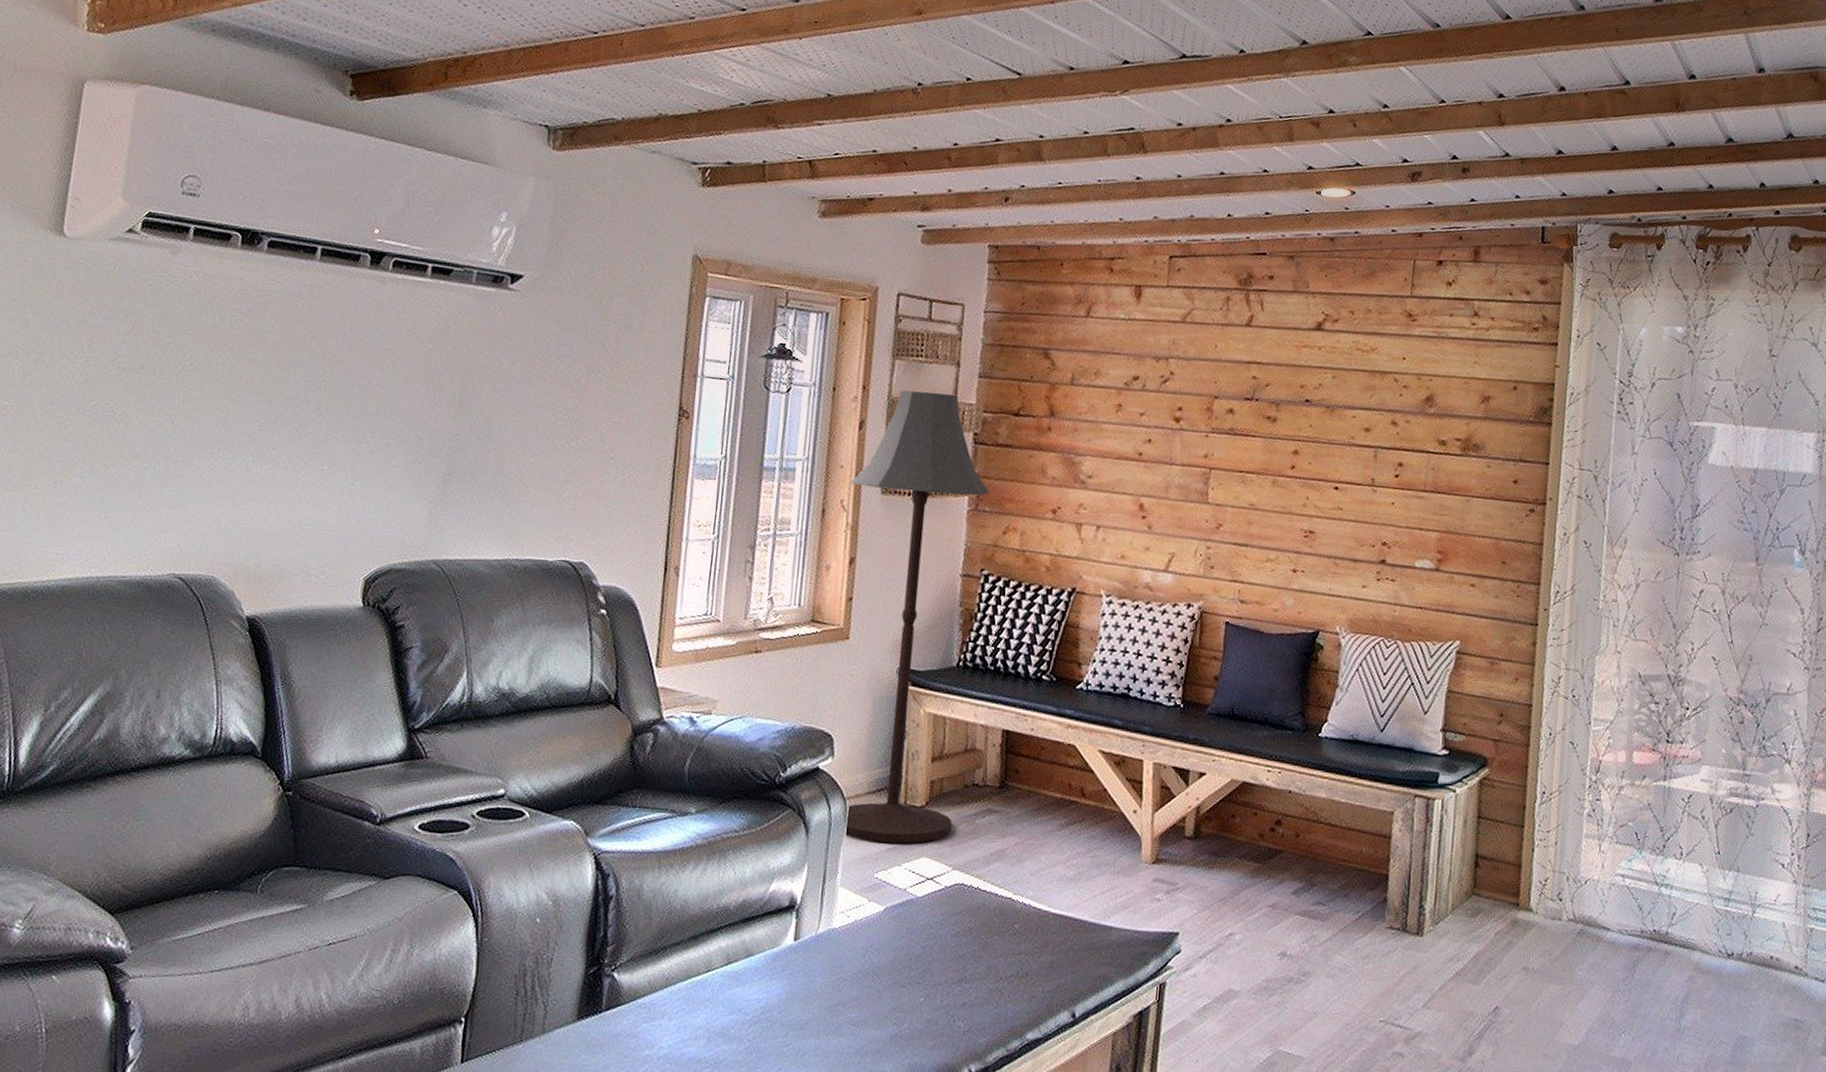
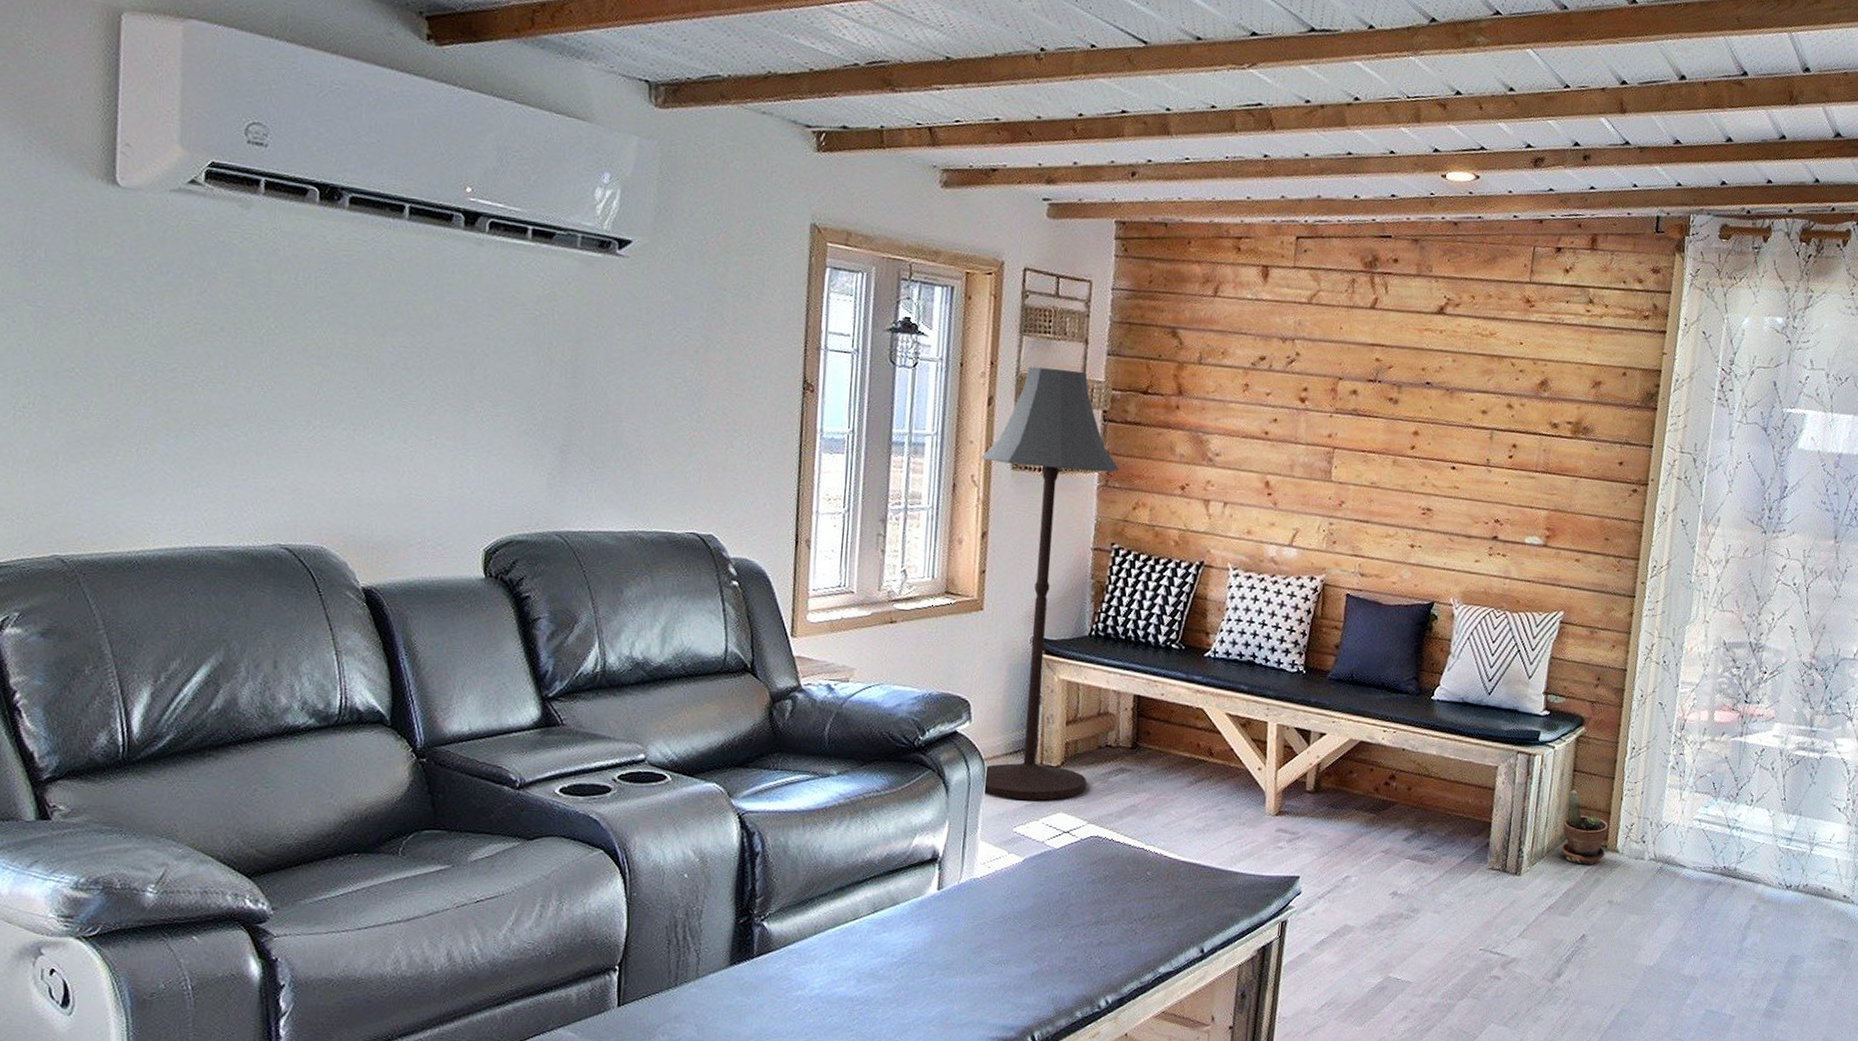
potted plant: none [1467,839,1520,926] -> present [1560,790,1609,865]

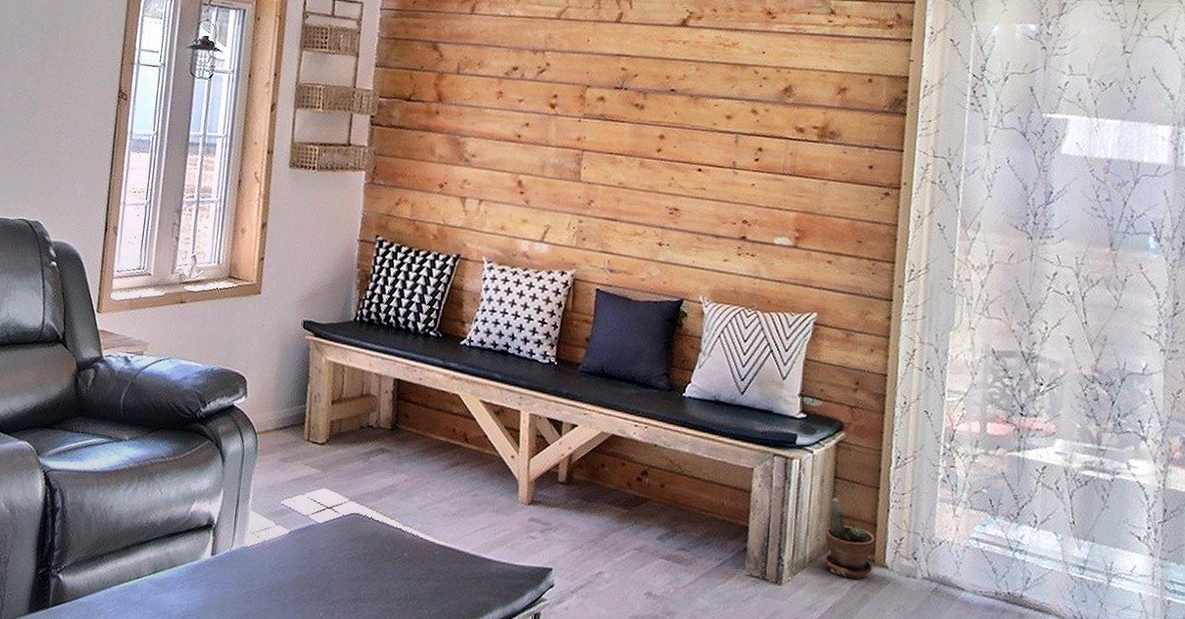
floor lamp: present [981,366,1119,801] -> none [257,77,384,476]

